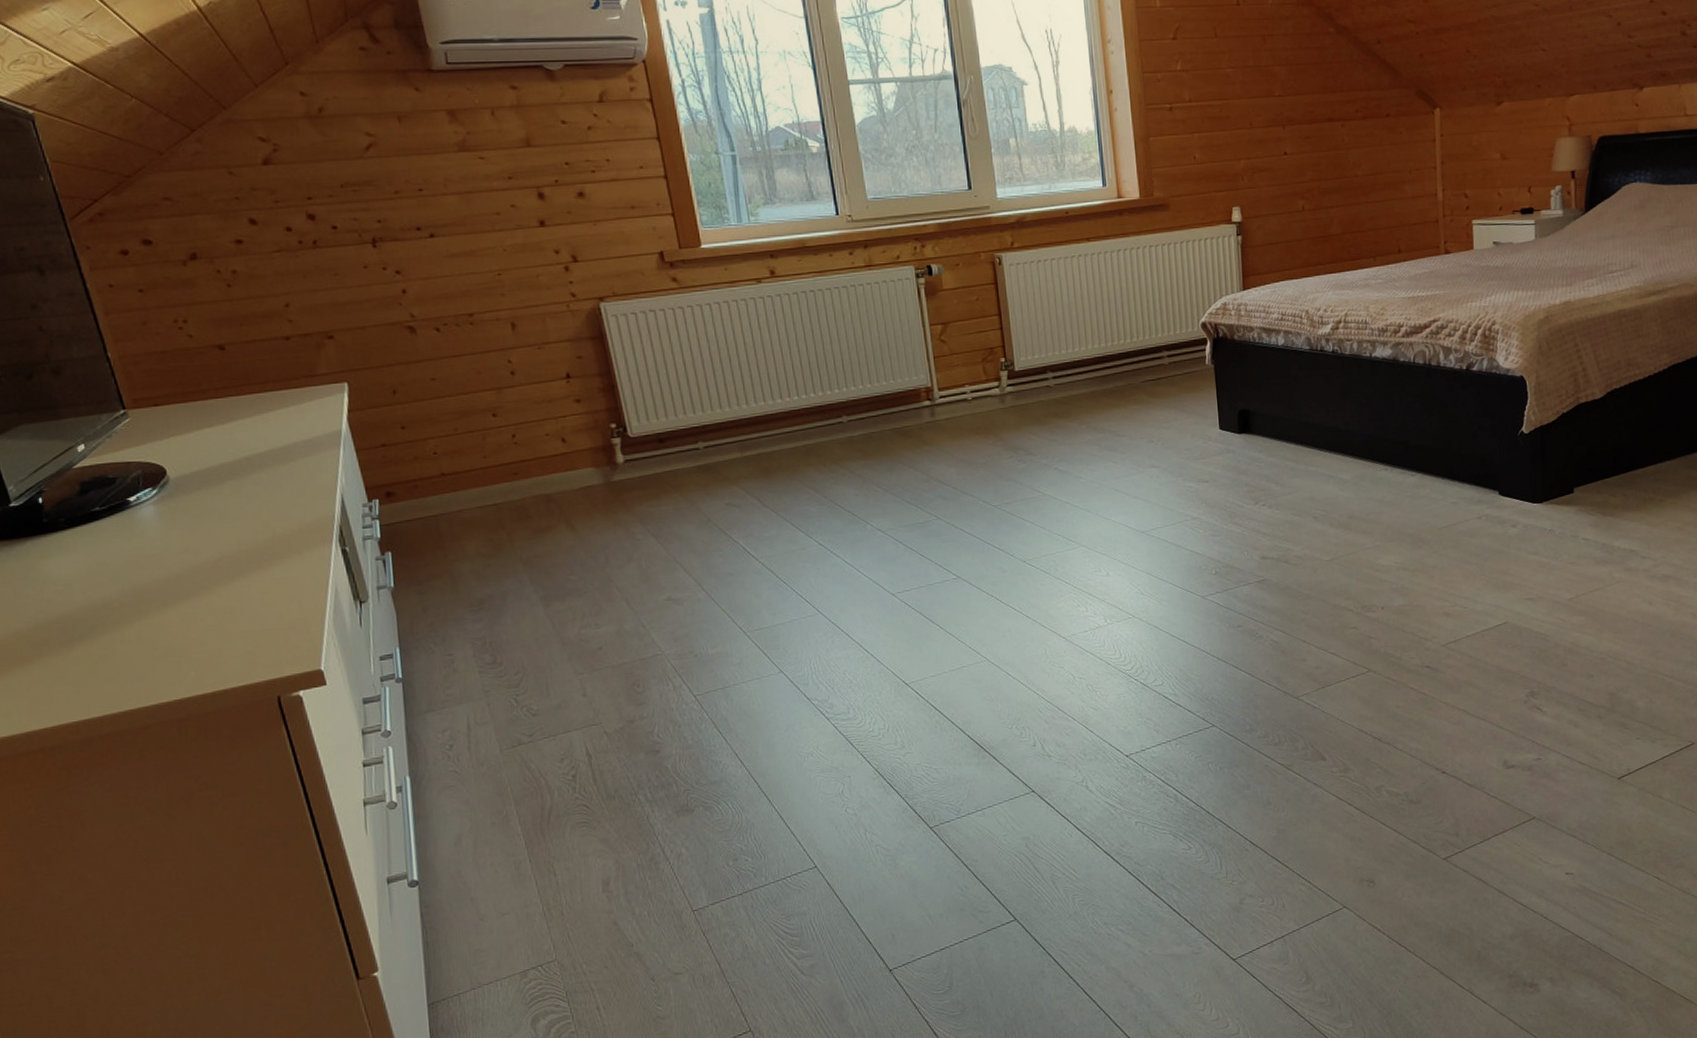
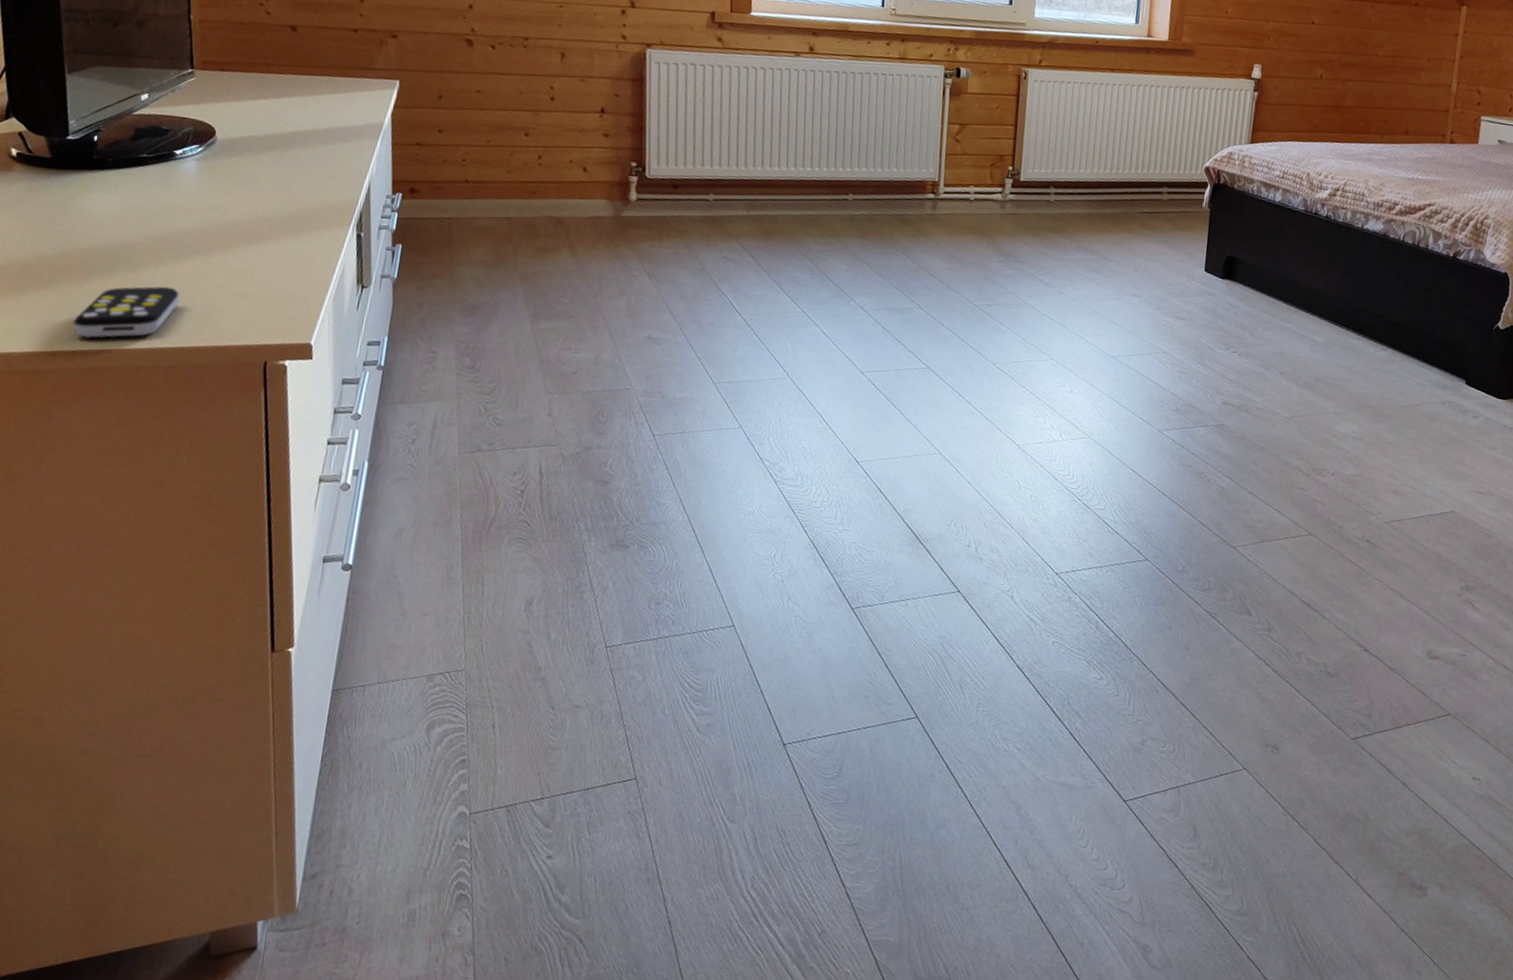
remote control: none [67,639,173,707] -> present [73,286,180,339]

